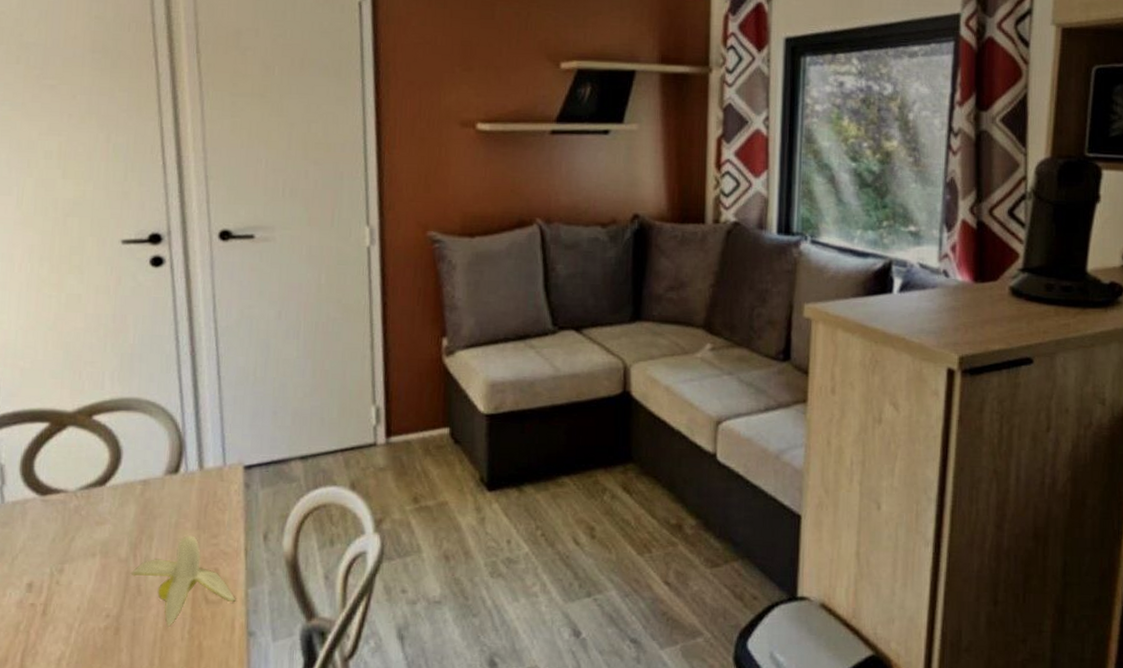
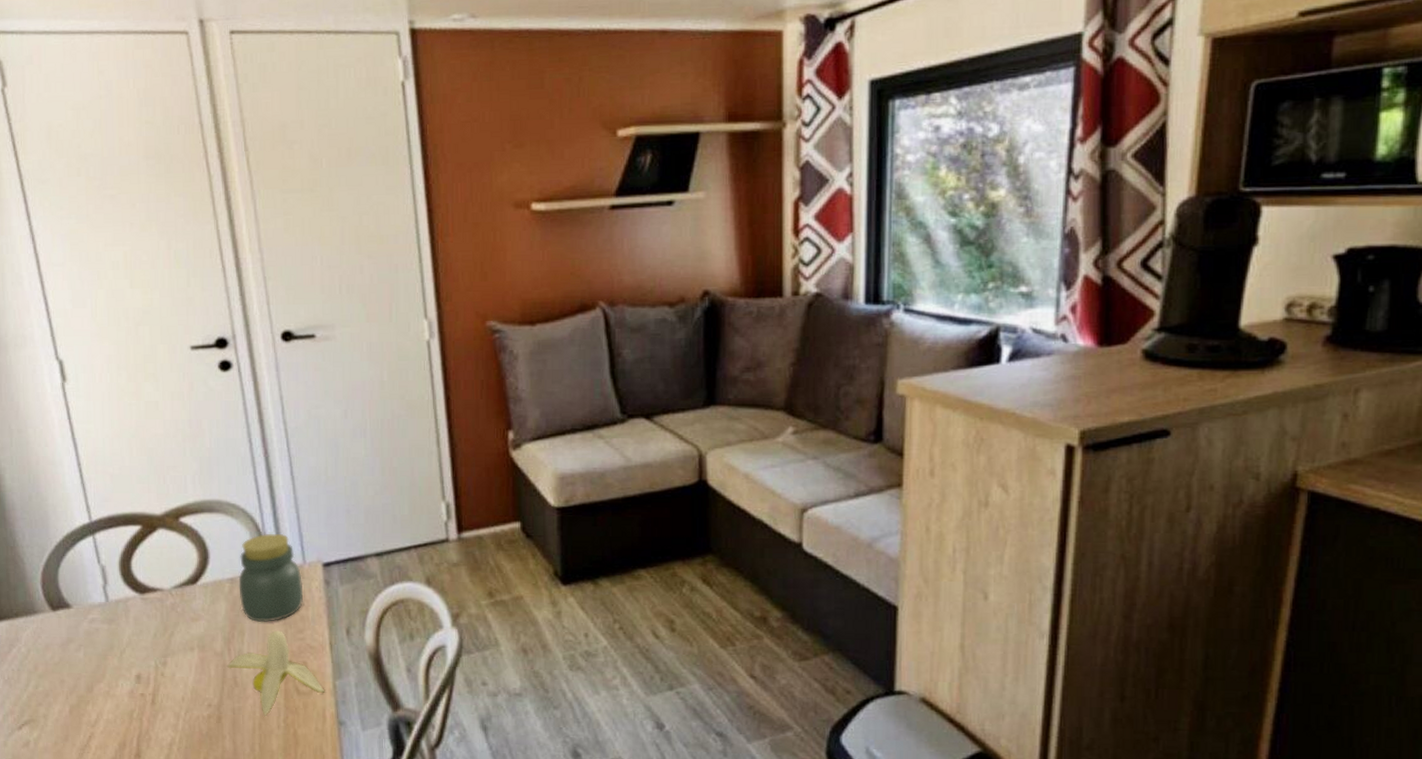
jar: none [151,433,222,527] -> present [238,533,304,622]

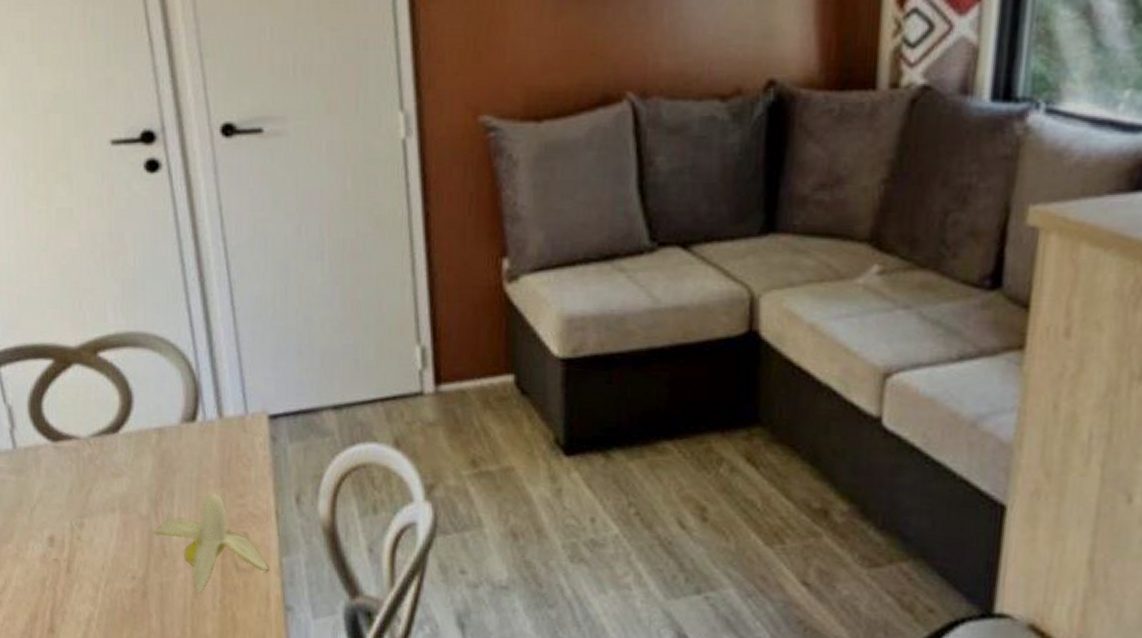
jar: present [238,533,304,622] -> none [167,375,245,483]

